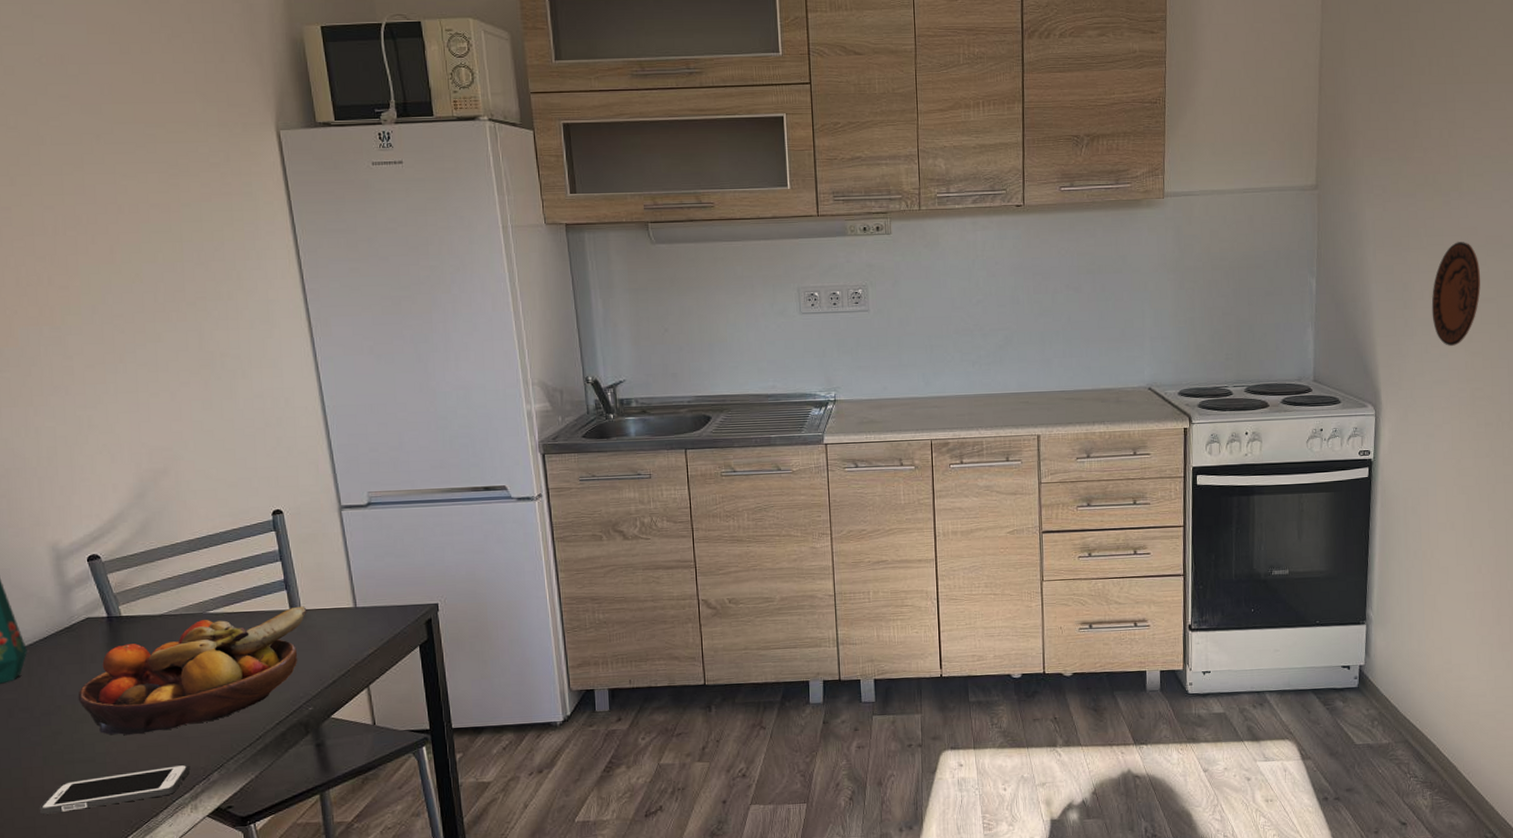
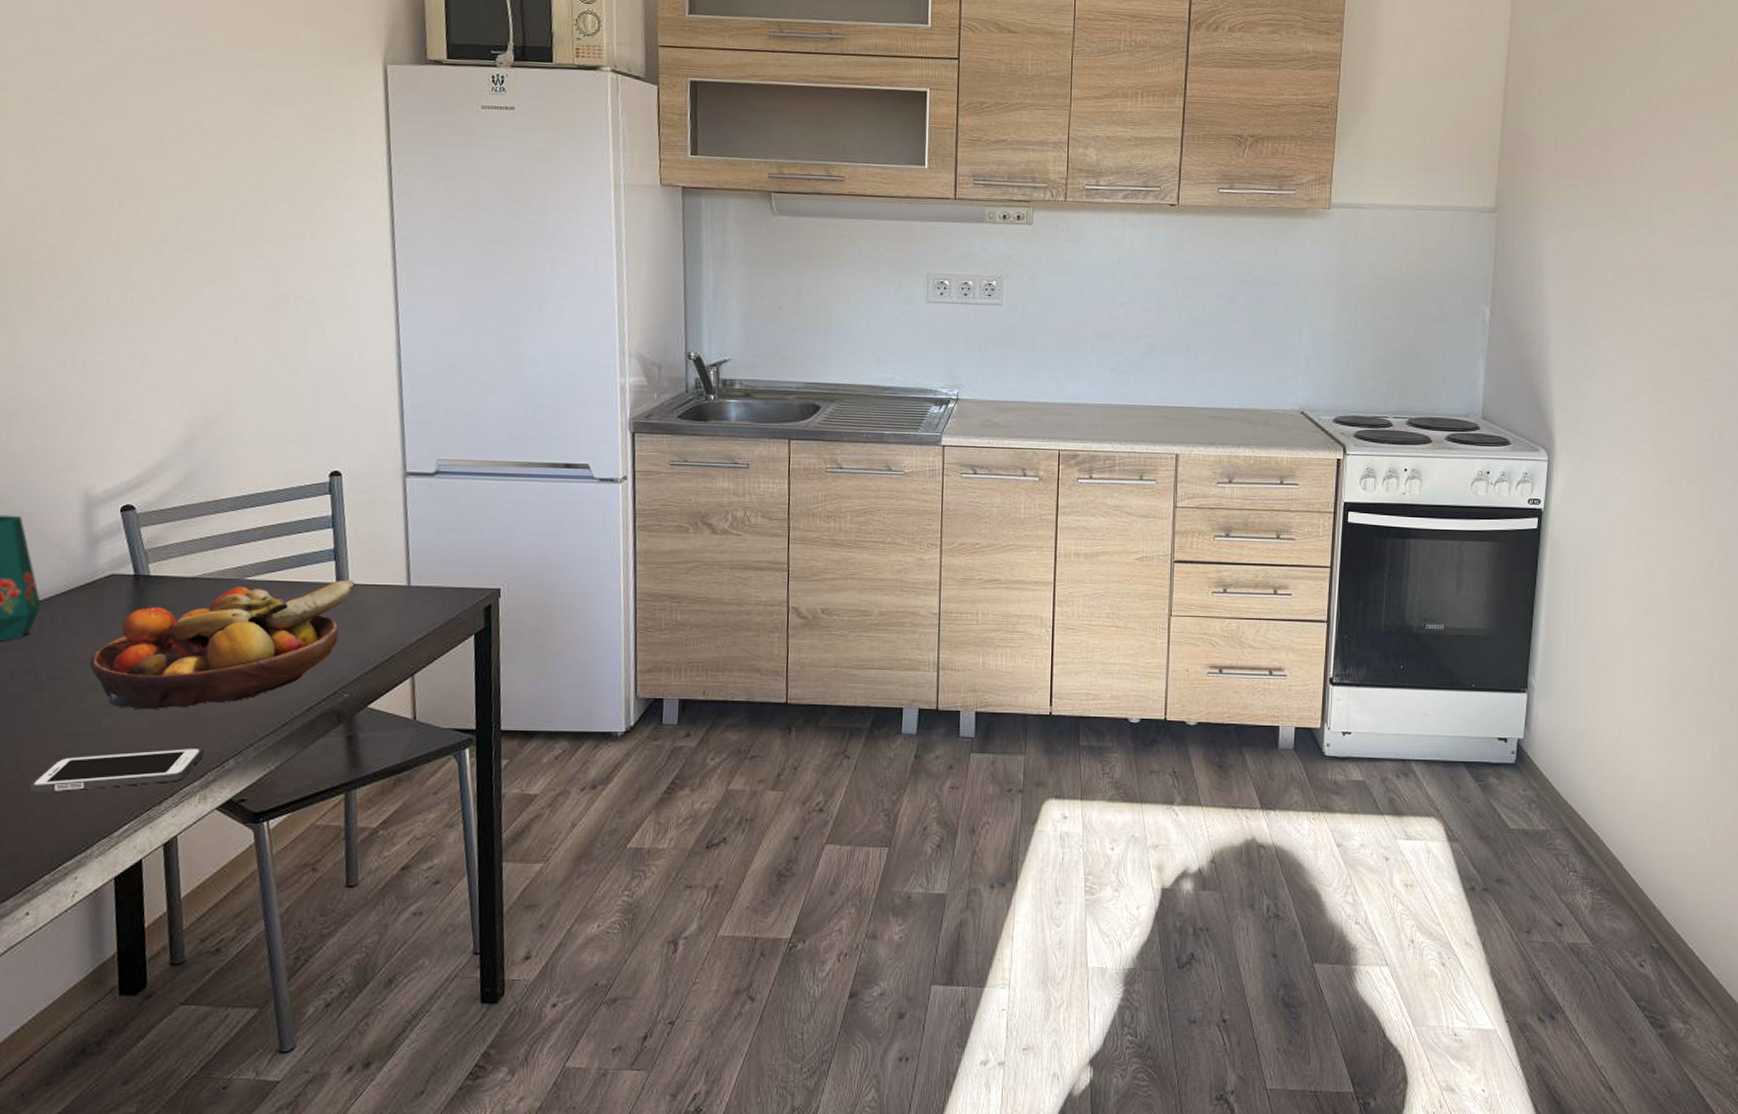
decorative plate: present [1431,242,1481,346] -> none [1615,280,1669,392]

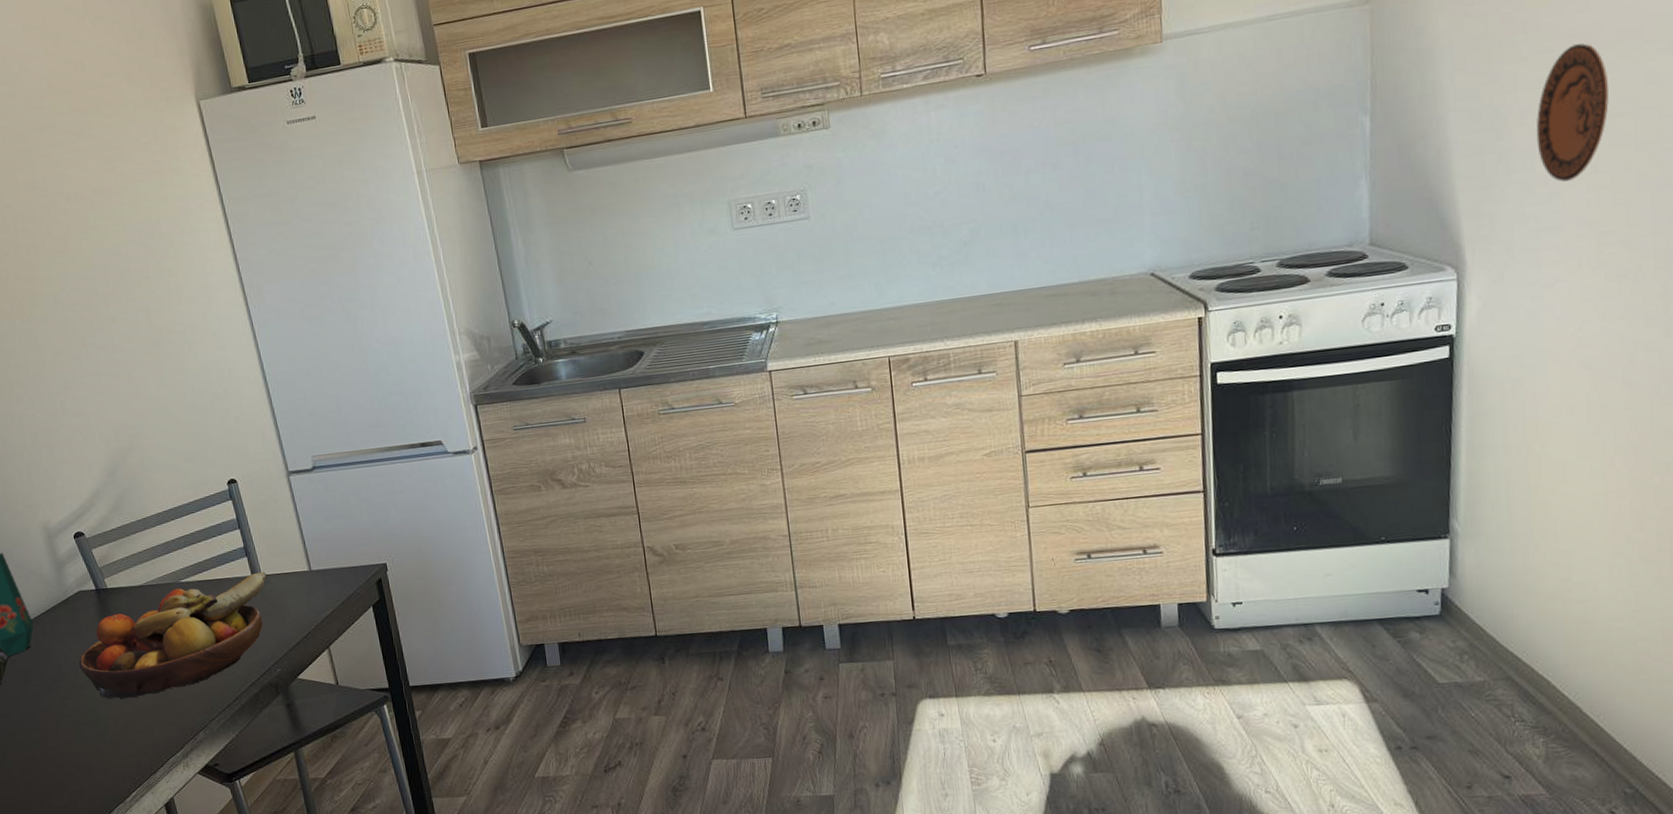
cell phone: present [29,747,203,792] -> none [57,725,179,772]
decorative plate: none [1615,280,1669,392] -> present [1536,43,1609,182]

